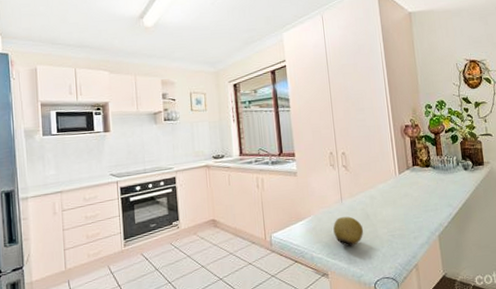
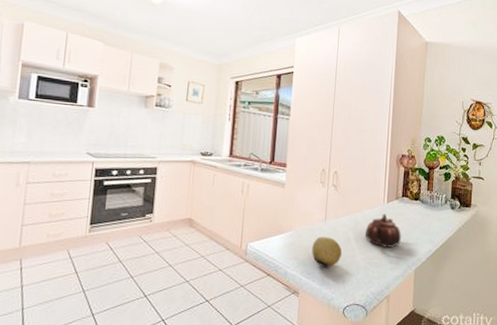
teapot: none [382,185,420,218] -> present [365,214,402,248]

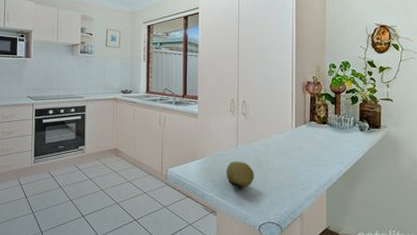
teapot: present [365,214,402,248] -> none [275,138,312,169]

